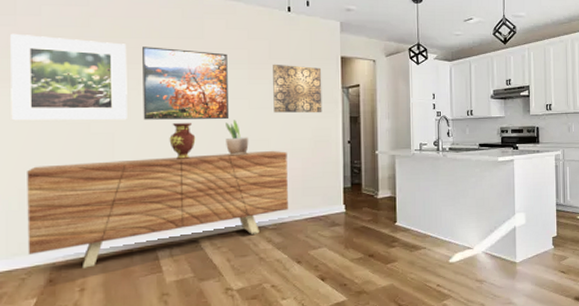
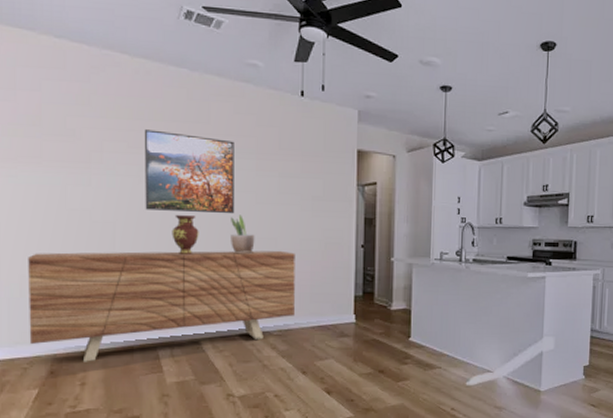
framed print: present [11,33,127,121] -> none [10,109,129,209]
wall art: present [273,64,322,113] -> none [282,155,336,213]

